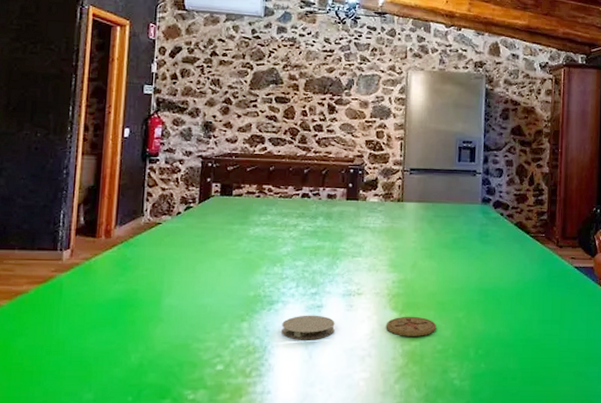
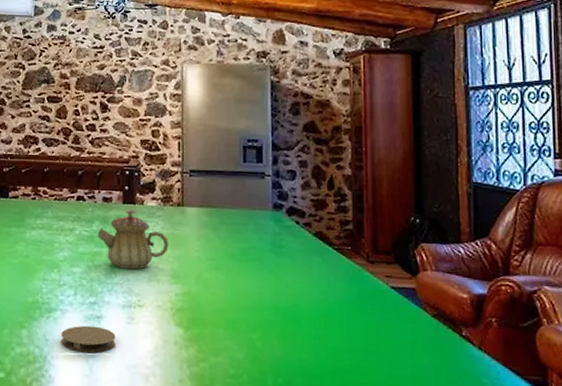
teapot: none [321,204,388,261] -> present [97,208,169,270]
coaster: present [385,316,437,336] -> none [170,333,227,358]

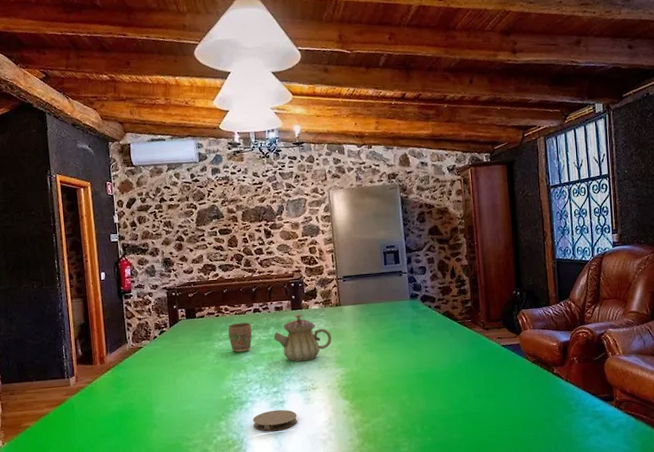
mug: none [43,210,73,247] -> present [227,322,252,353]

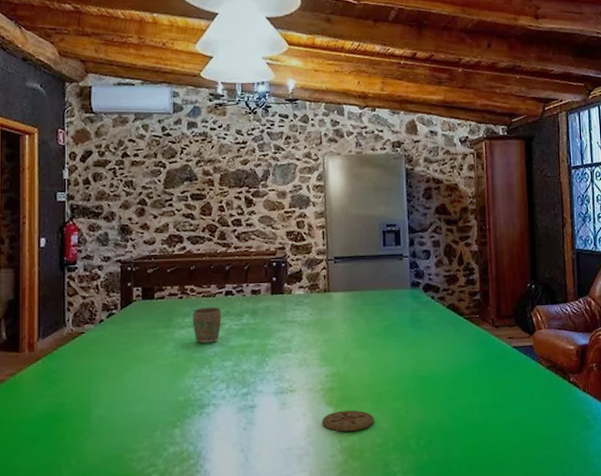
coaster: present [253,409,298,432] -> none [215,416,269,444]
teapot: present [274,313,332,362] -> none [247,298,317,358]
coaster: none [340,402,385,421] -> present [322,410,374,432]

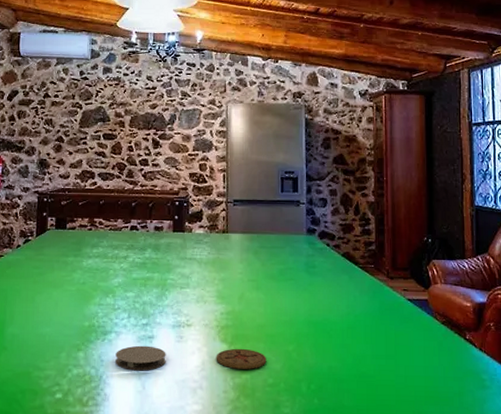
mug: present [192,306,222,343] -> none [99,239,127,274]
coaster: none [215,416,269,444] -> present [115,345,166,371]

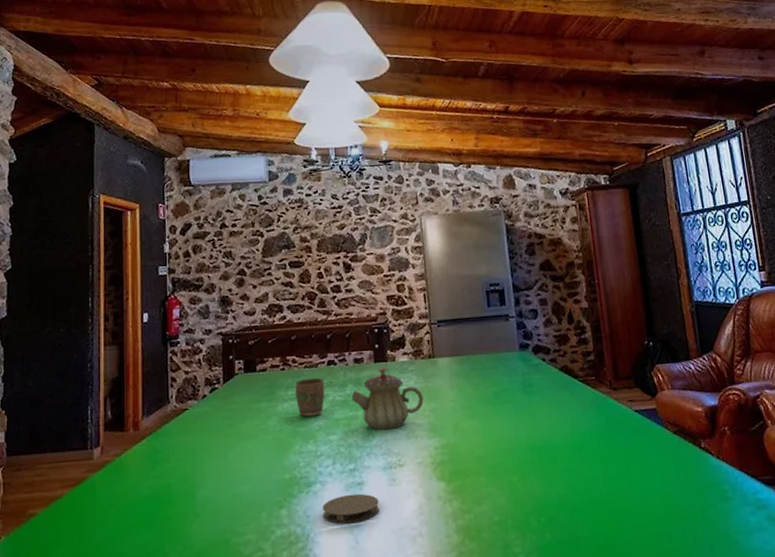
mug: none [99,239,127,274] -> present [294,377,325,417]
teapot: none [149,236,215,292] -> present [351,366,424,430]
coaster: present [216,348,267,369] -> none [434,485,490,509]

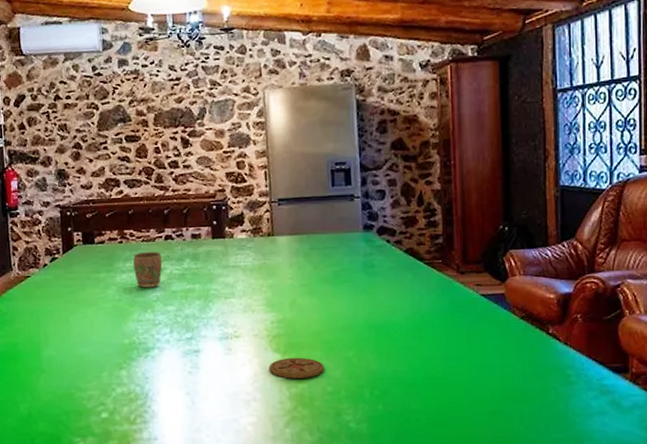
coaster: present [322,493,380,525] -> none [160,360,215,386]
teapot: present [351,366,424,430] -> none [189,243,261,303]
coaster: none [434,485,490,509] -> present [268,357,325,379]

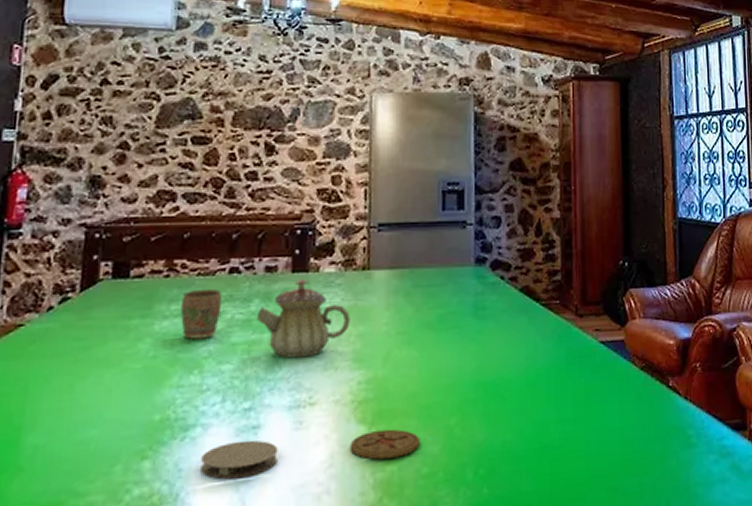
coaster: none [160,360,215,386] -> present [201,440,278,480]
teapot: none [189,243,261,303] -> present [256,278,350,359]

